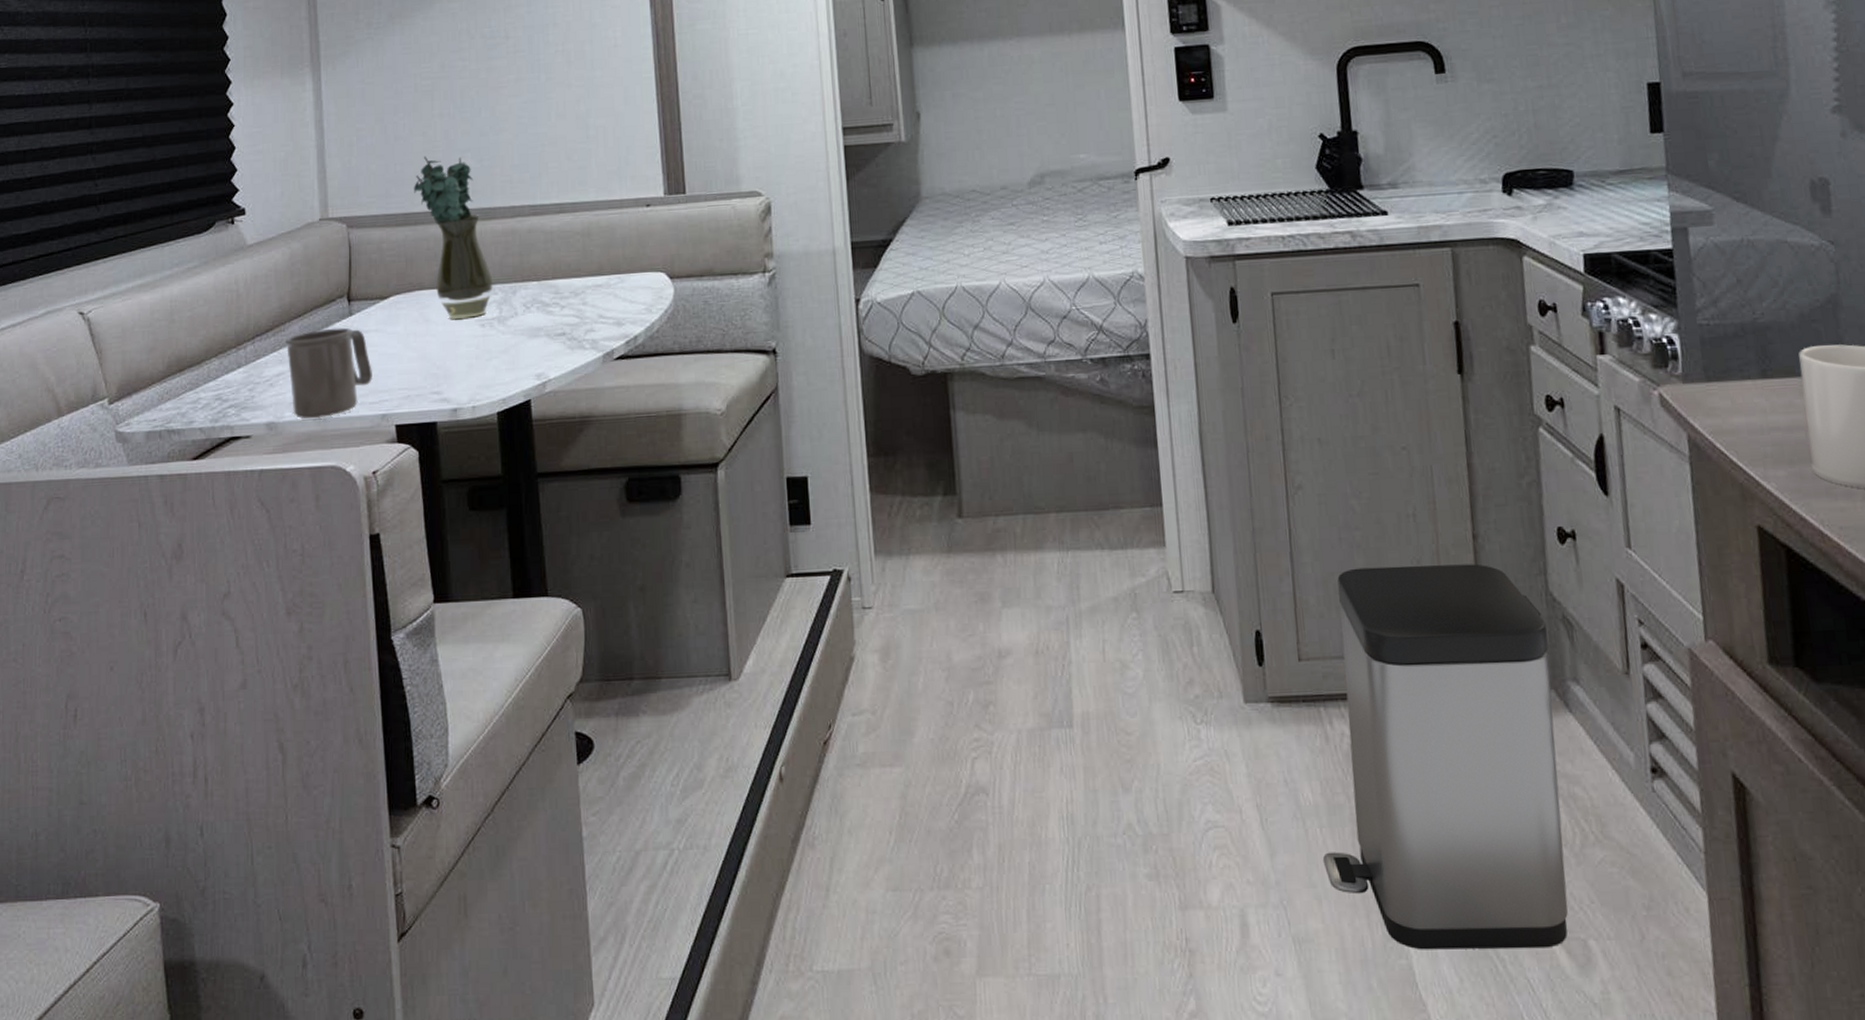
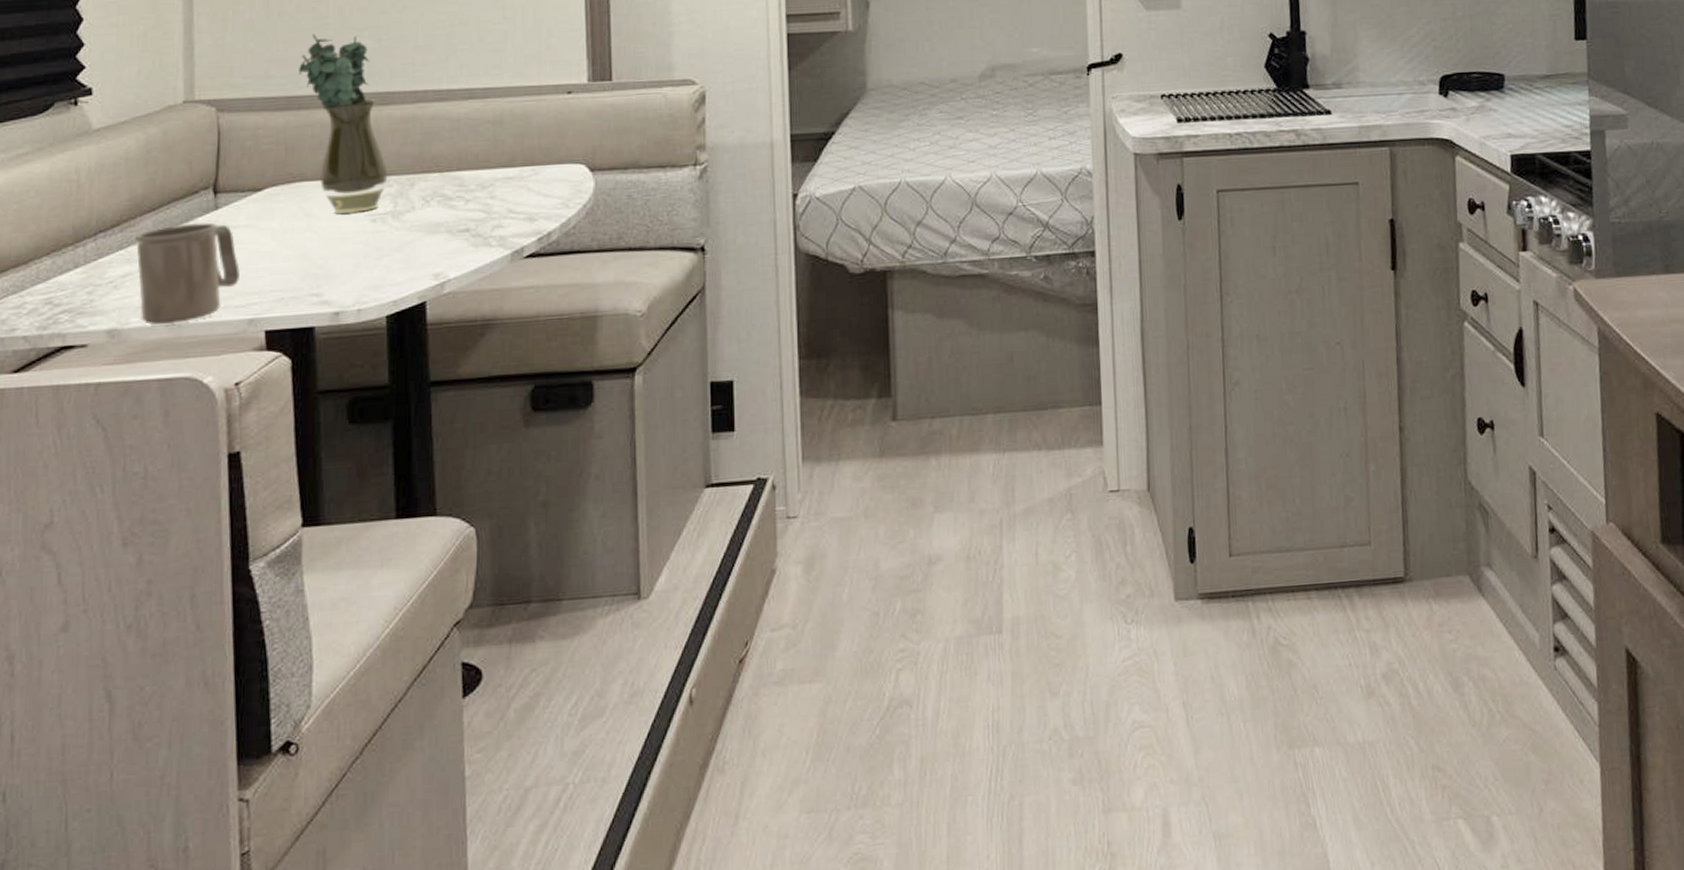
pedal bin: present [1322,564,1568,950] -> none [1245,455,1474,837]

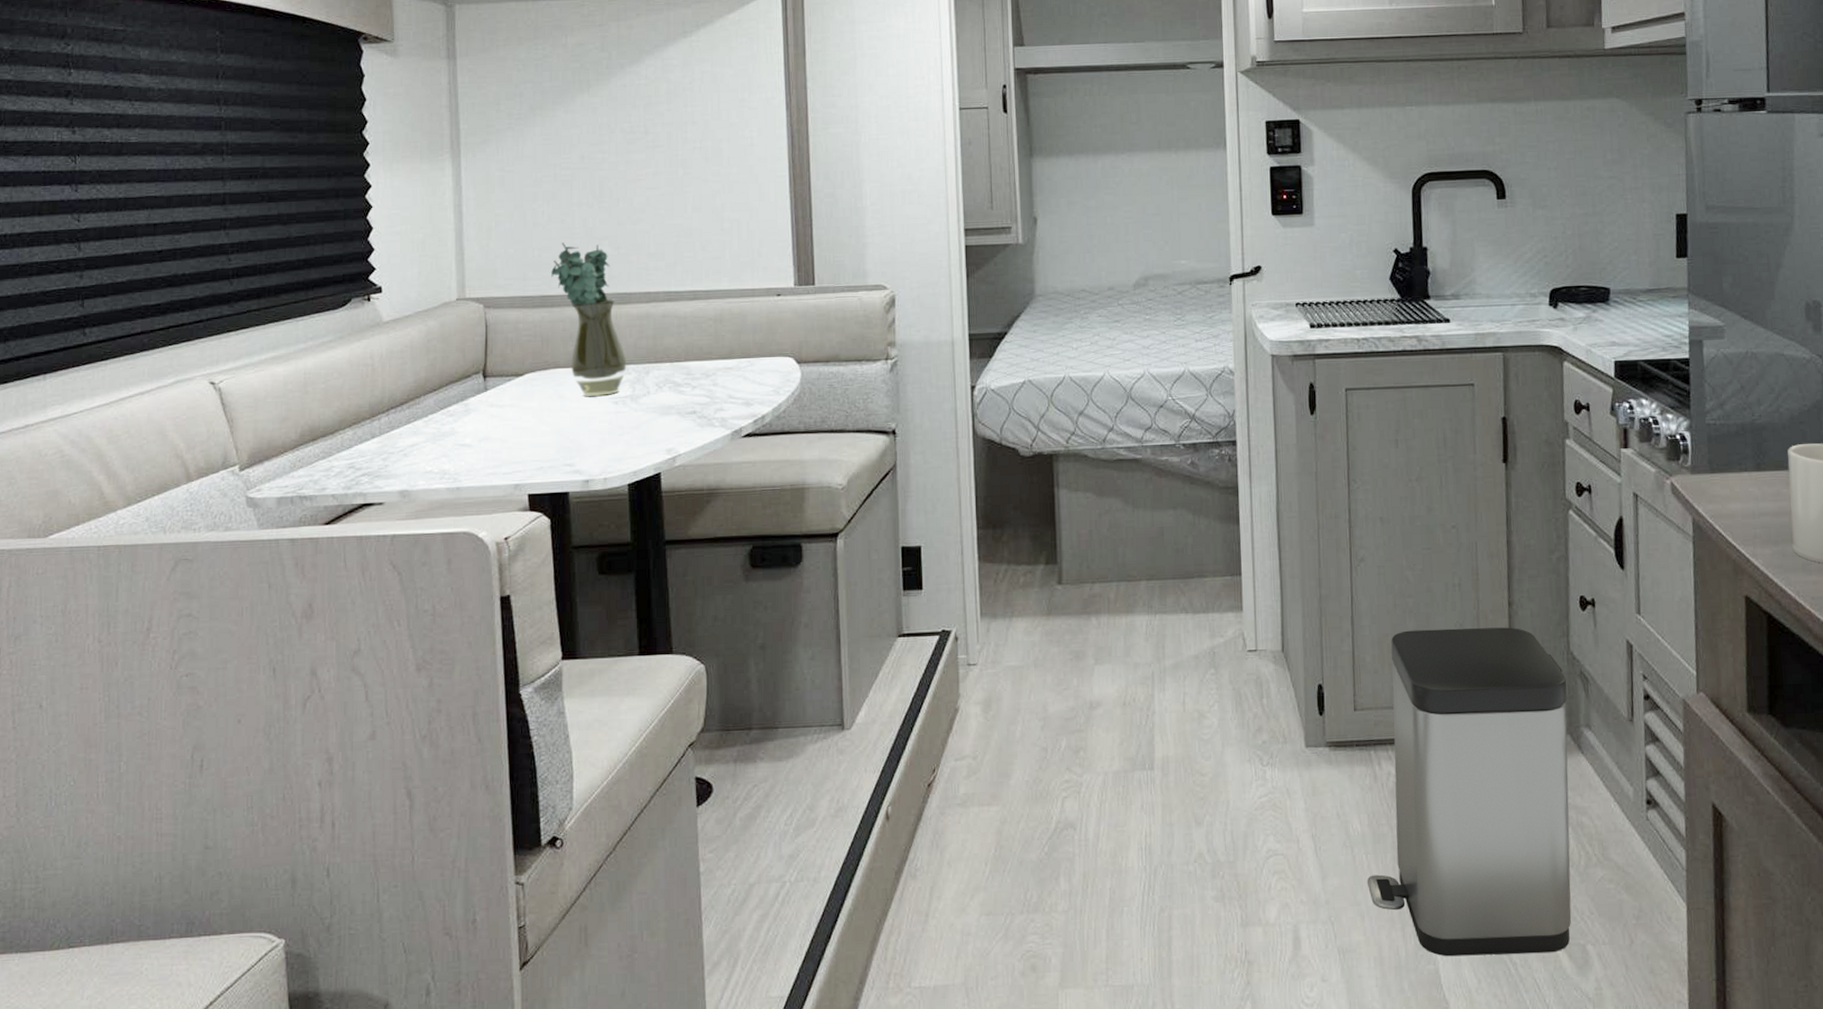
mug: present [134,222,240,325] -> none [419,402,506,487]
pedal bin: none [1245,455,1474,837] -> present [1366,627,1572,957]

